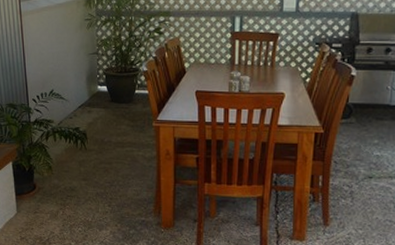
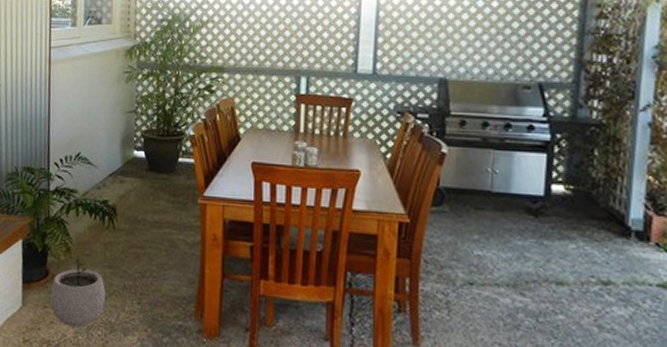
plant pot: none [39,173,82,226] -> present [50,257,105,328]

